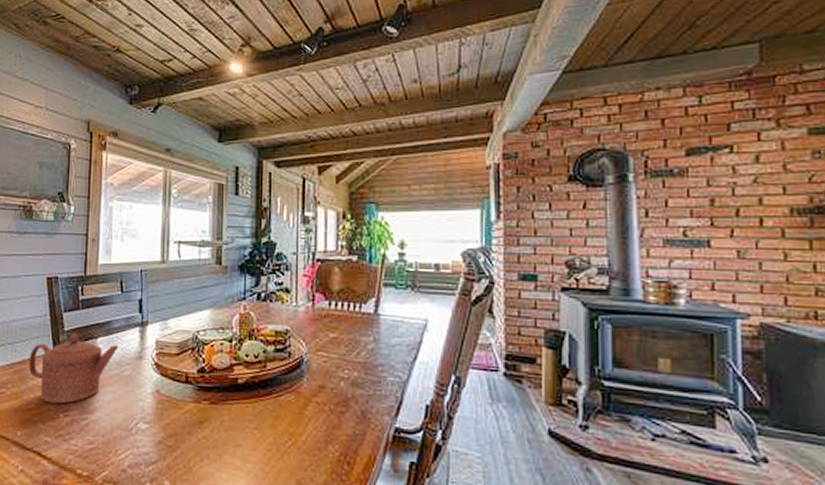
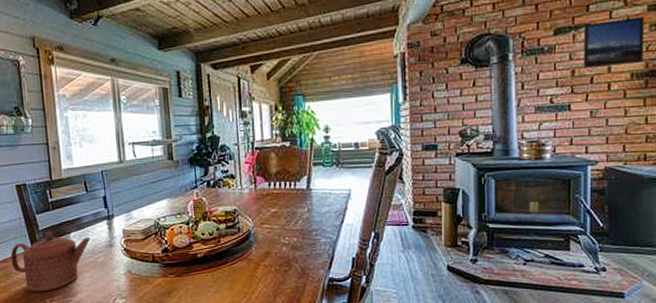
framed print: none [723,141,807,197] -> present [583,16,645,68]

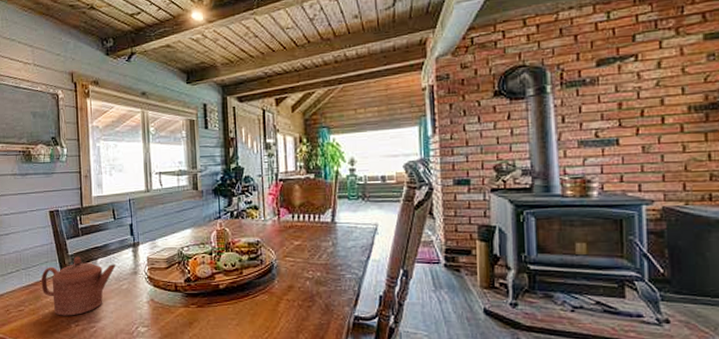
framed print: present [583,16,645,68] -> none [629,46,703,100]

